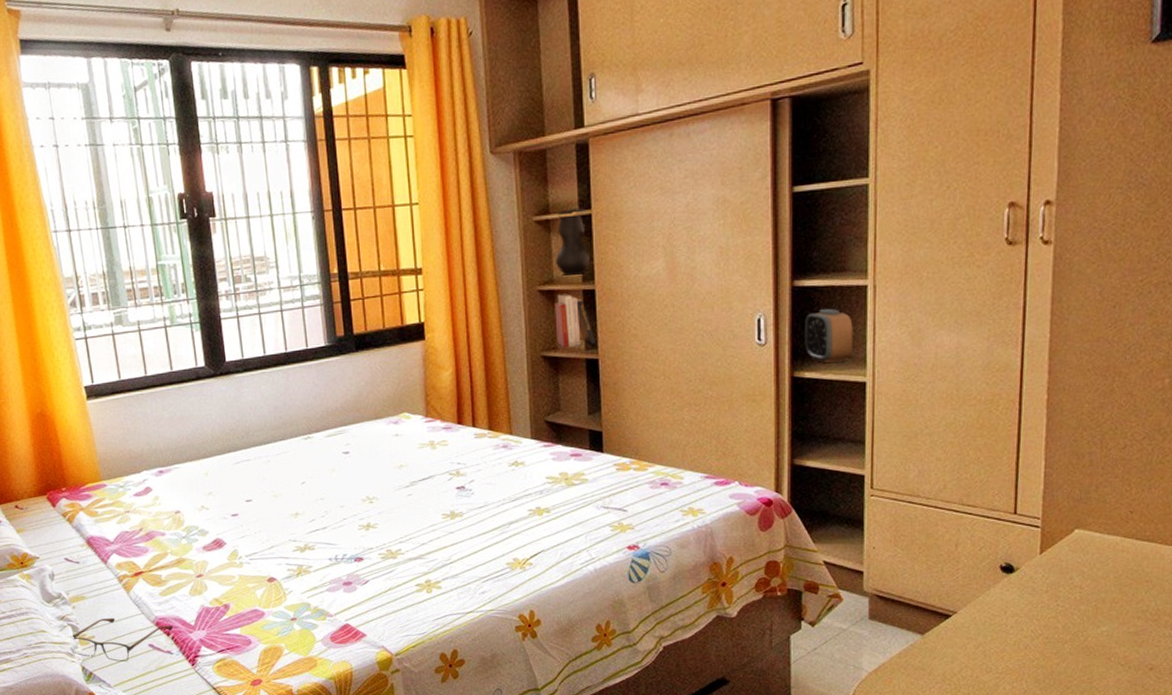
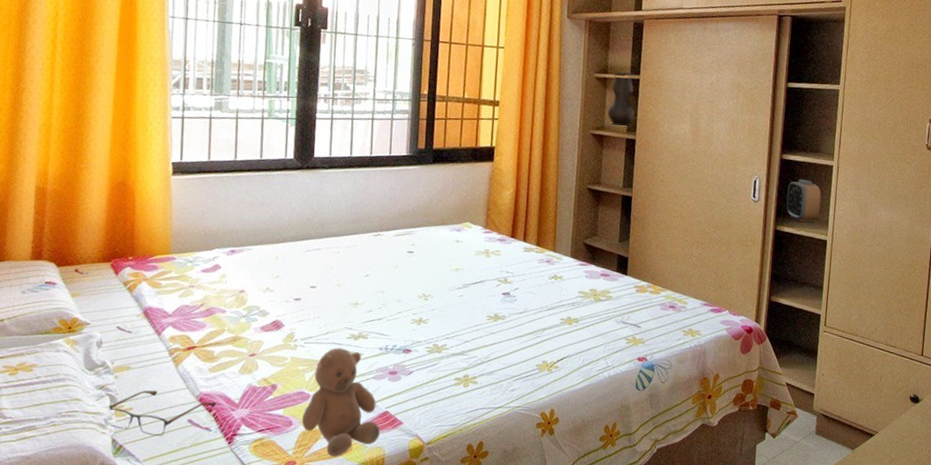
teddy bear: none [260,562,344,674] -> present [301,348,380,457]
books: present [554,294,597,348] -> none [601,139,633,184]

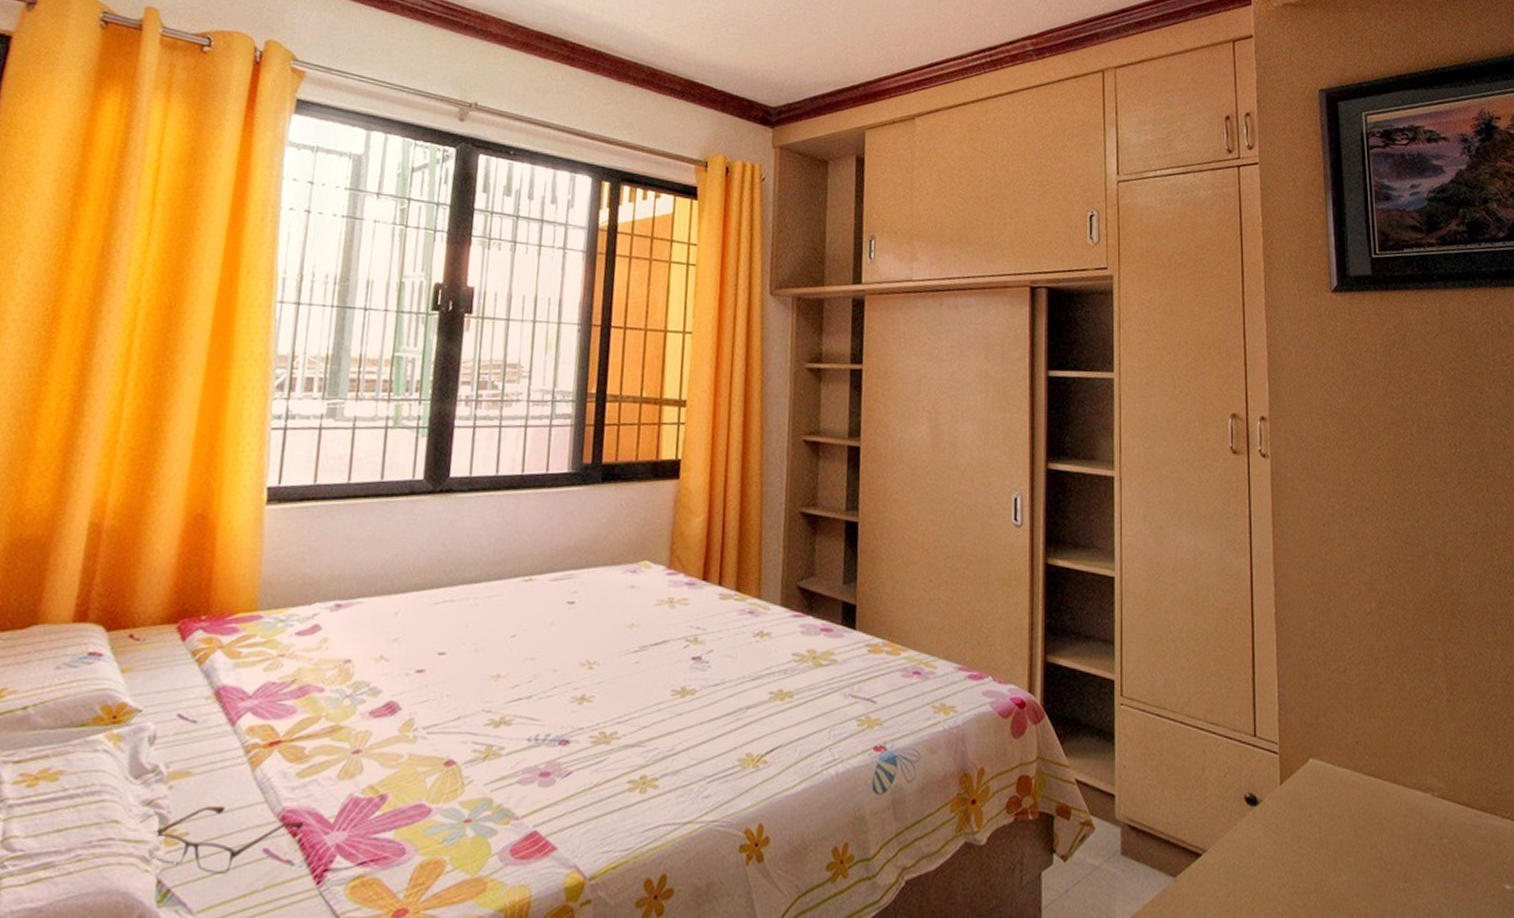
teddy bear: present [301,348,380,457] -> none [418,739,526,902]
vase: present [608,71,635,126] -> none [824,360,859,429]
alarm clock: present [786,179,821,223] -> none [1058,495,1102,554]

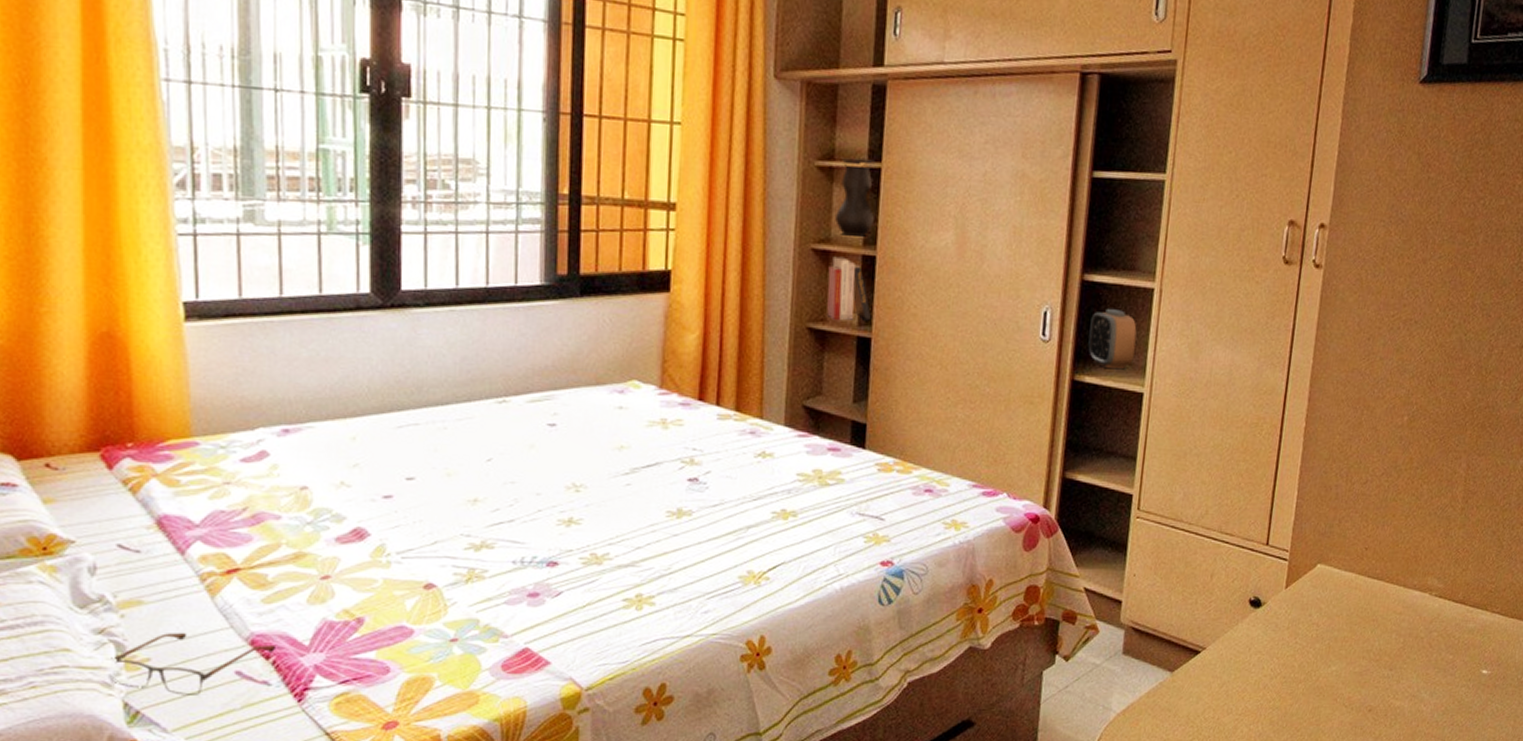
books: none [817,447,858,506] -> present [827,256,872,321]
vase: none [824,360,859,429] -> present [835,157,875,237]
alarm clock: none [1058,495,1102,554] -> present [1088,308,1137,370]

